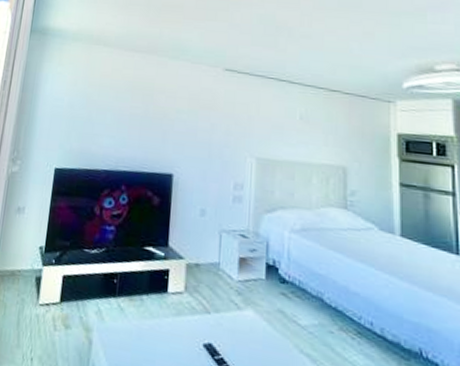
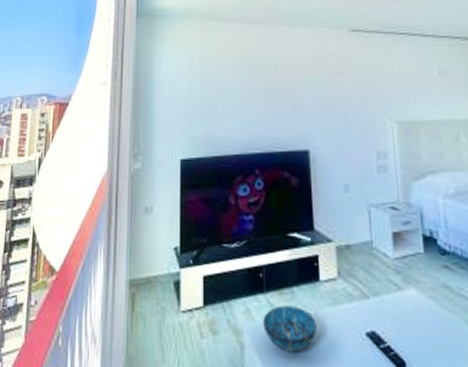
decorative bowl: none [111,310,160,354] -> present [263,305,317,353]

